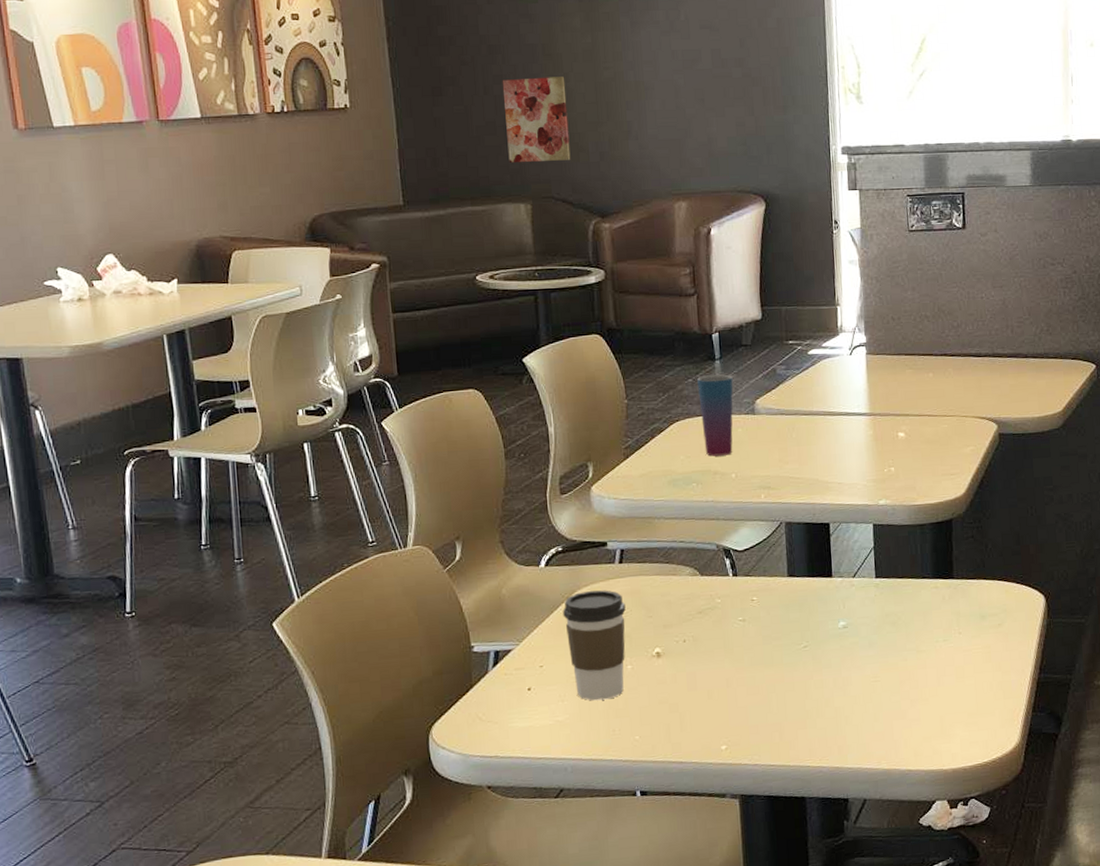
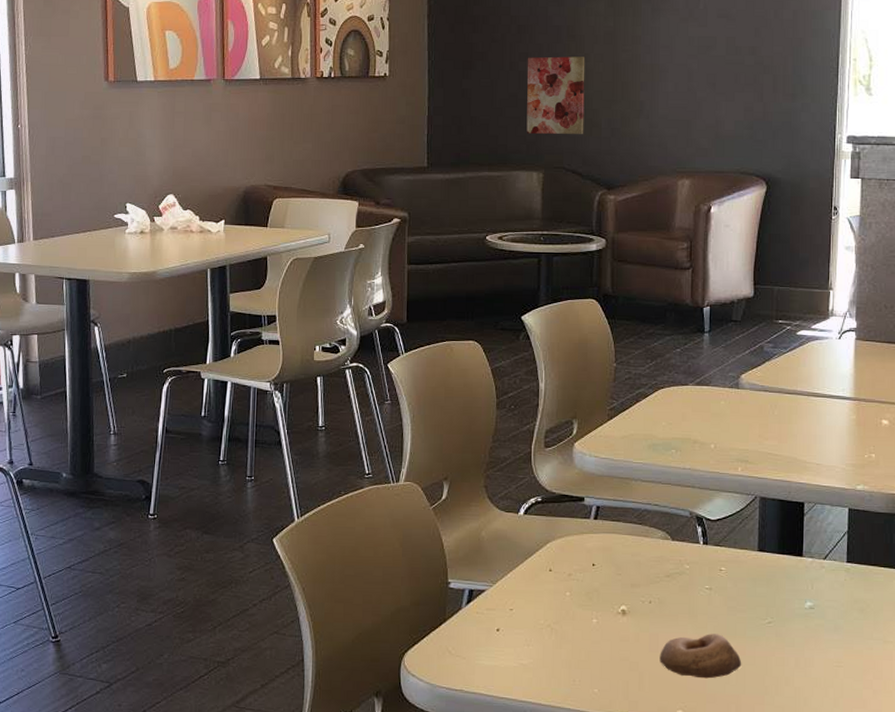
coffee cup: present [563,590,626,701] -> none [536,543,596,650]
cup: present [697,374,733,457] -> none [685,347,720,426]
donut: none [699,664,782,711] -> present [659,634,742,679]

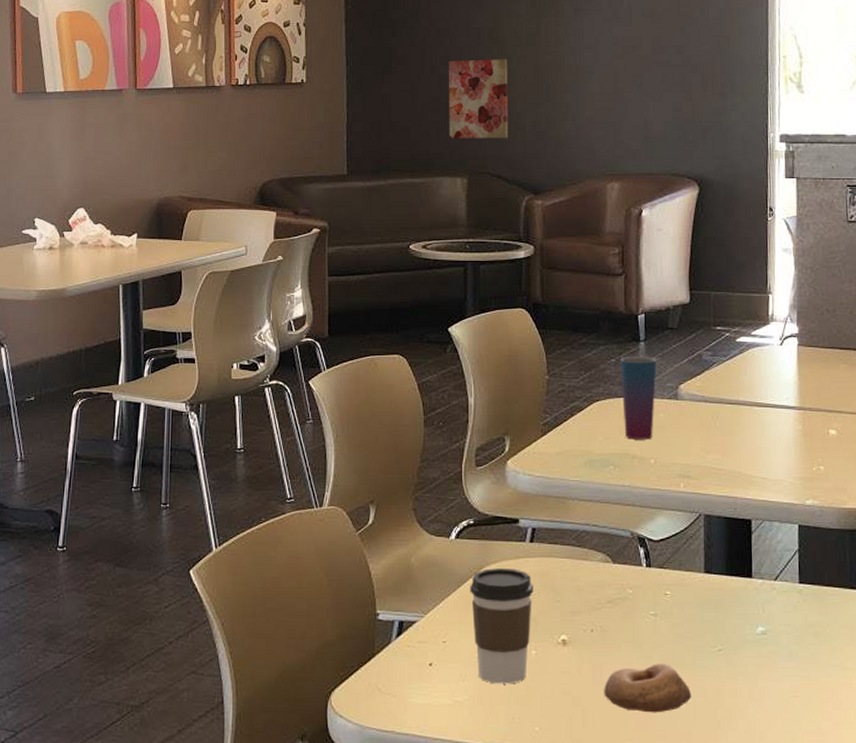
coffee cup: none [536,543,596,650] -> present [470,568,533,684]
cup: none [685,347,720,426] -> present [620,356,657,440]

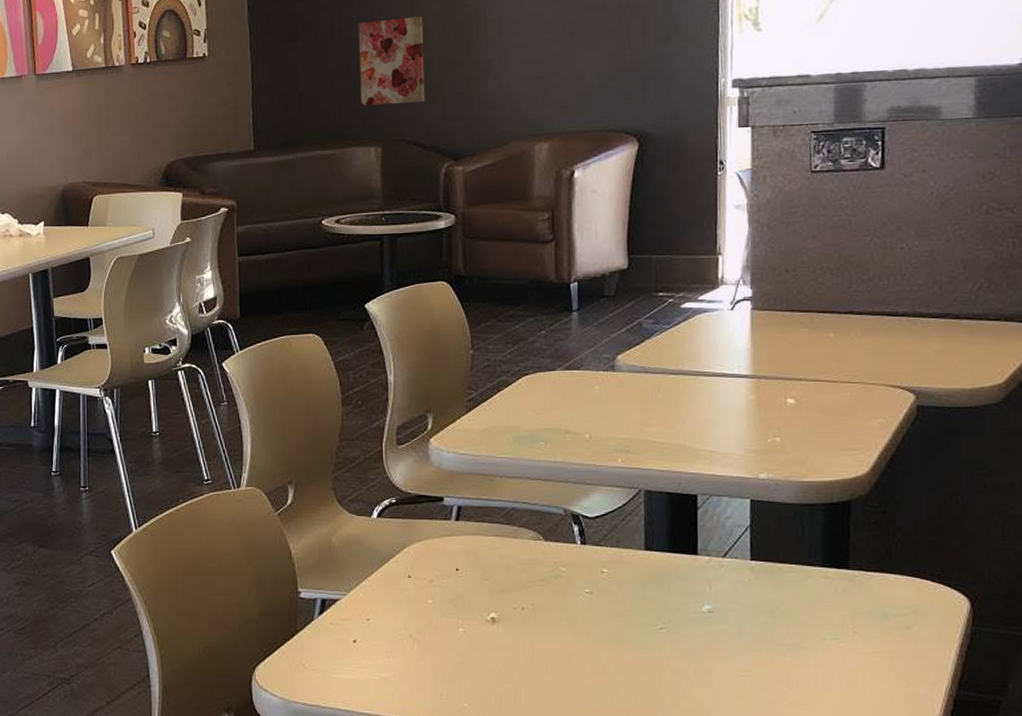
coffee cup: present [470,568,533,684] -> none [393,547,460,661]
donut: present [604,664,692,713] -> none [536,642,631,691]
cup: present [620,356,657,440] -> none [551,327,592,414]

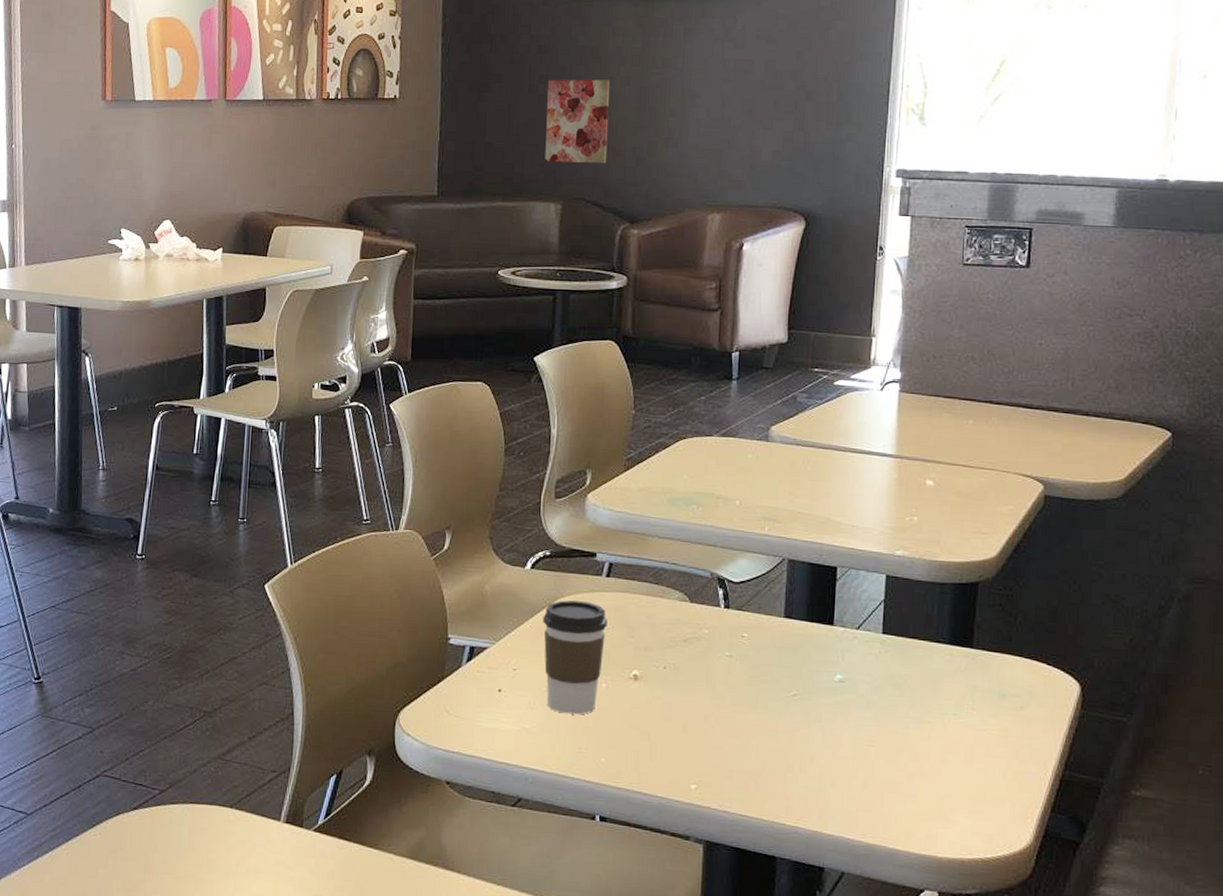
coffee cup: none [393,547,460,661] -> present [543,600,608,715]

